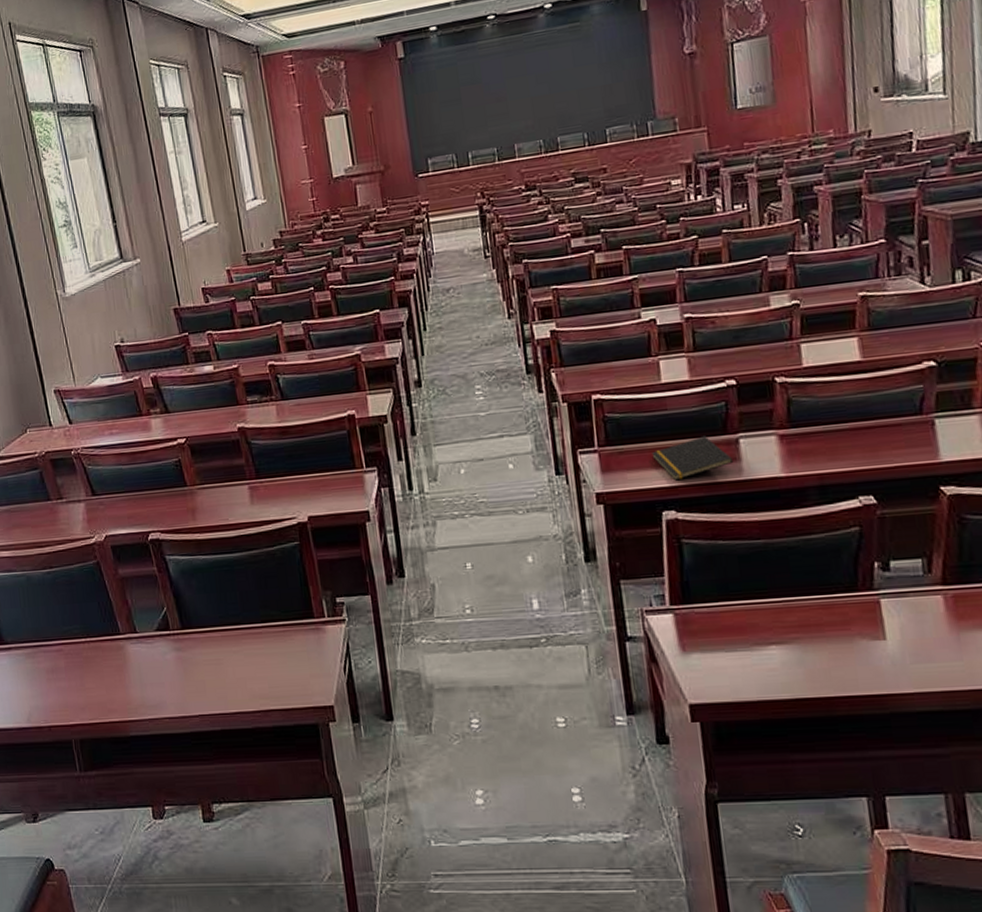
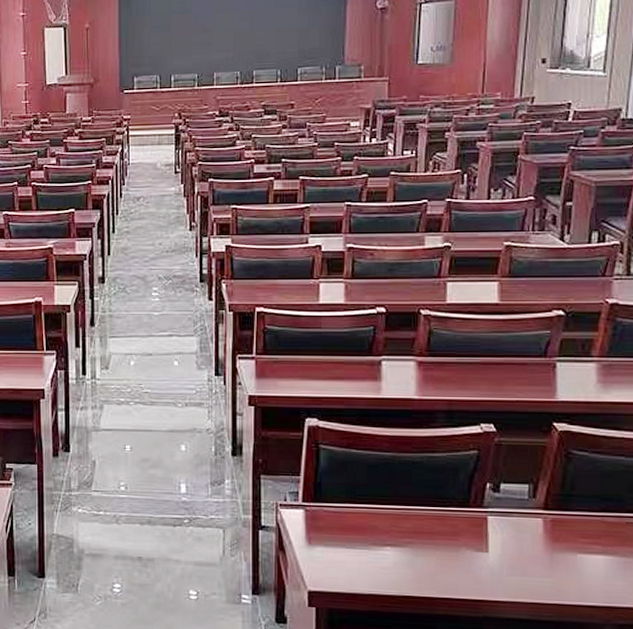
notepad: present [652,436,734,481] -> none [303,355,375,392]

